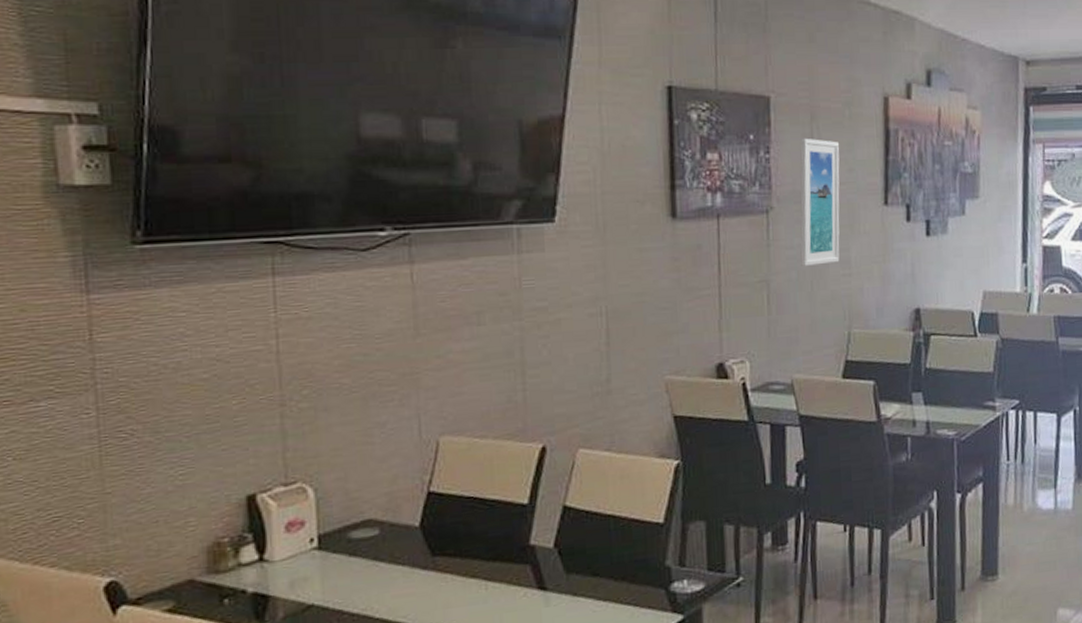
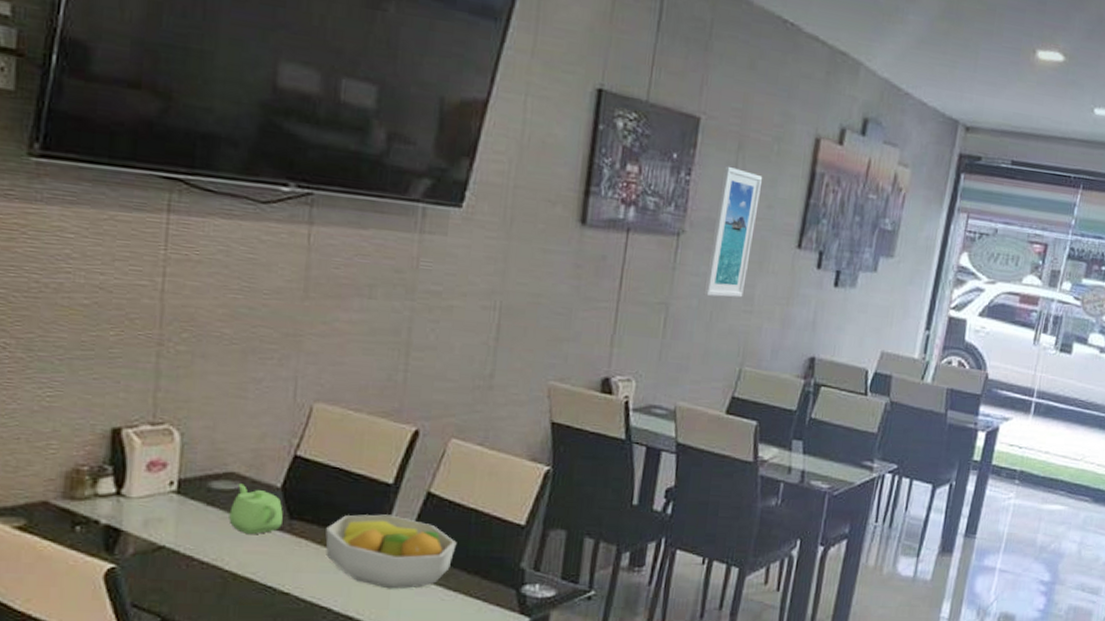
teapot: none [372,528,425,579] -> present [228,483,283,535]
fruit bowl: none [469,535,600,610] -> present [325,514,457,589]

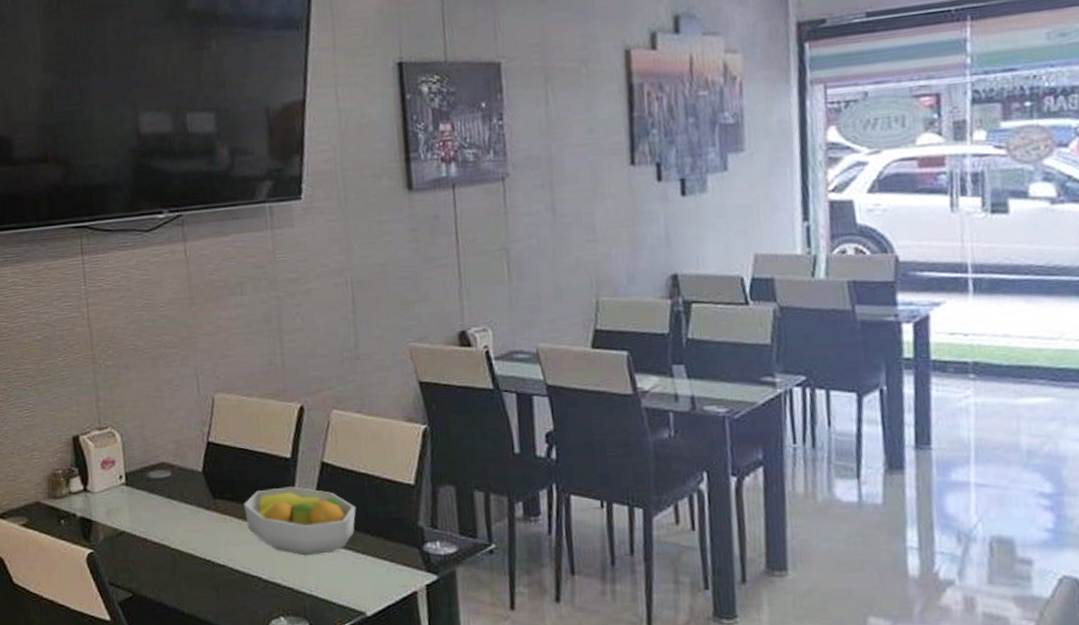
teapot: present [228,483,283,535] -> none [166,471,209,516]
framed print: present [703,165,763,298] -> none [535,101,583,233]

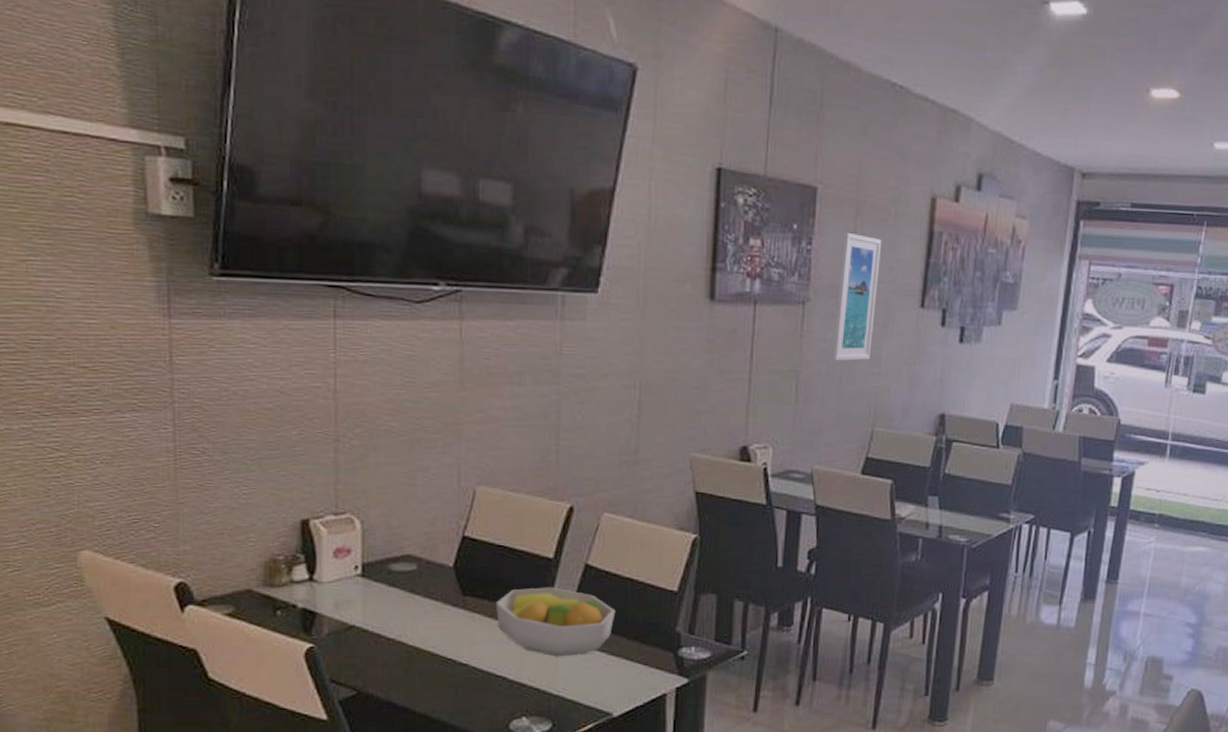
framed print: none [535,101,583,233] -> present [832,232,882,361]

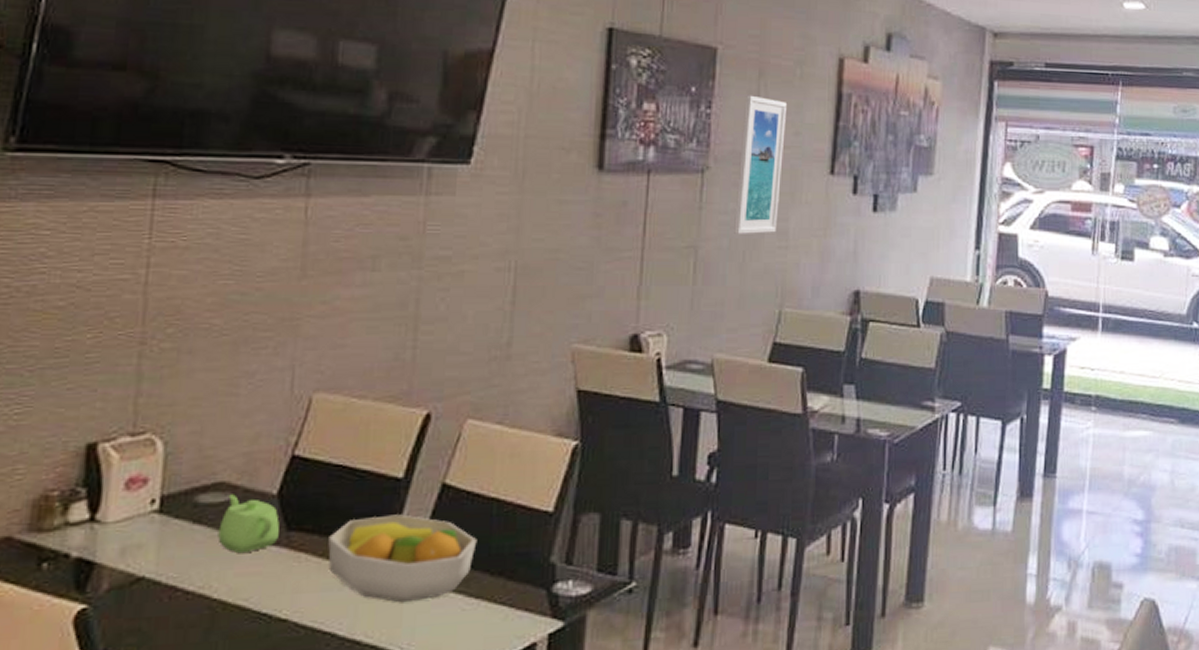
teapot: none [409,565,456,612] -> present [217,494,280,554]

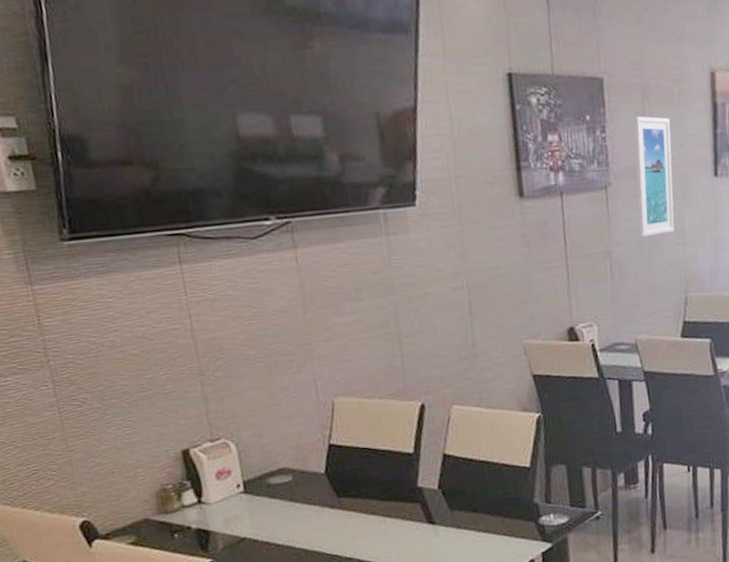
teapot: present [217,494,280,554] -> none [288,475,333,516]
fruit bowl: present [328,514,477,603] -> none [368,478,477,540]

